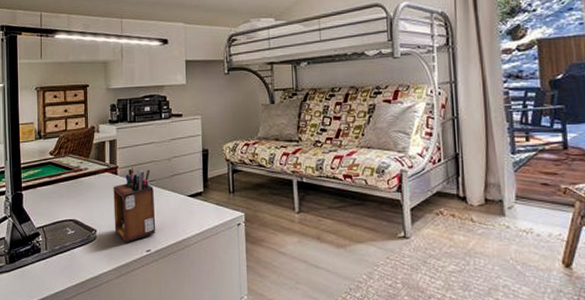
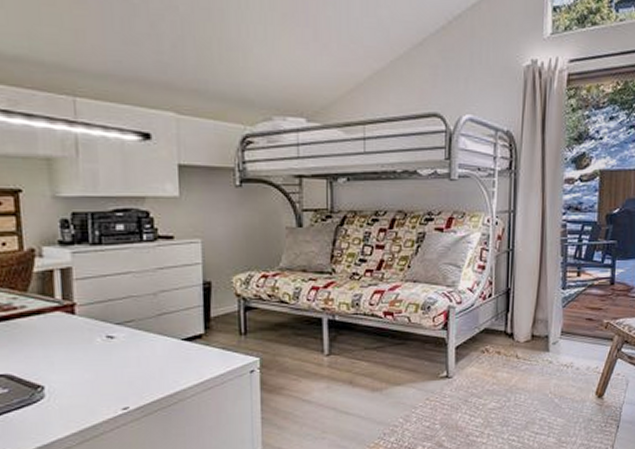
desk organizer: present [113,167,156,243] -> none [68,304,137,401]

